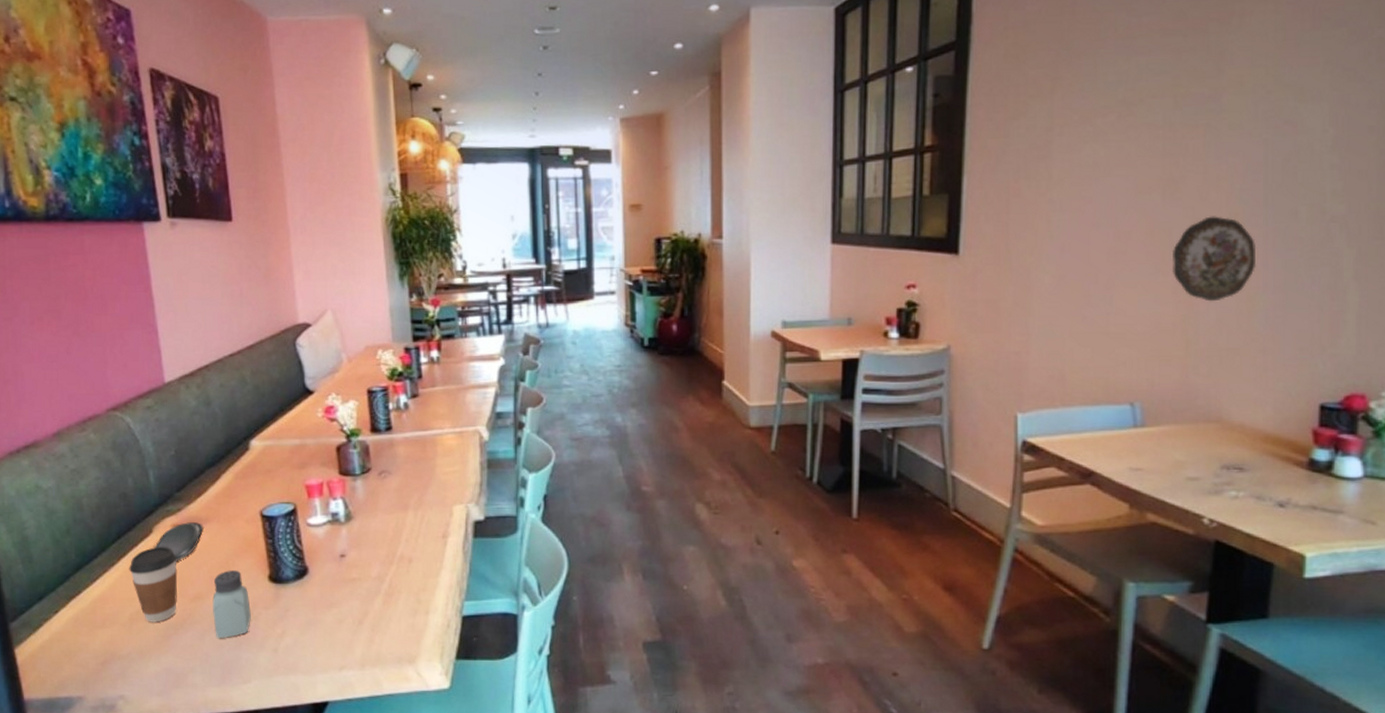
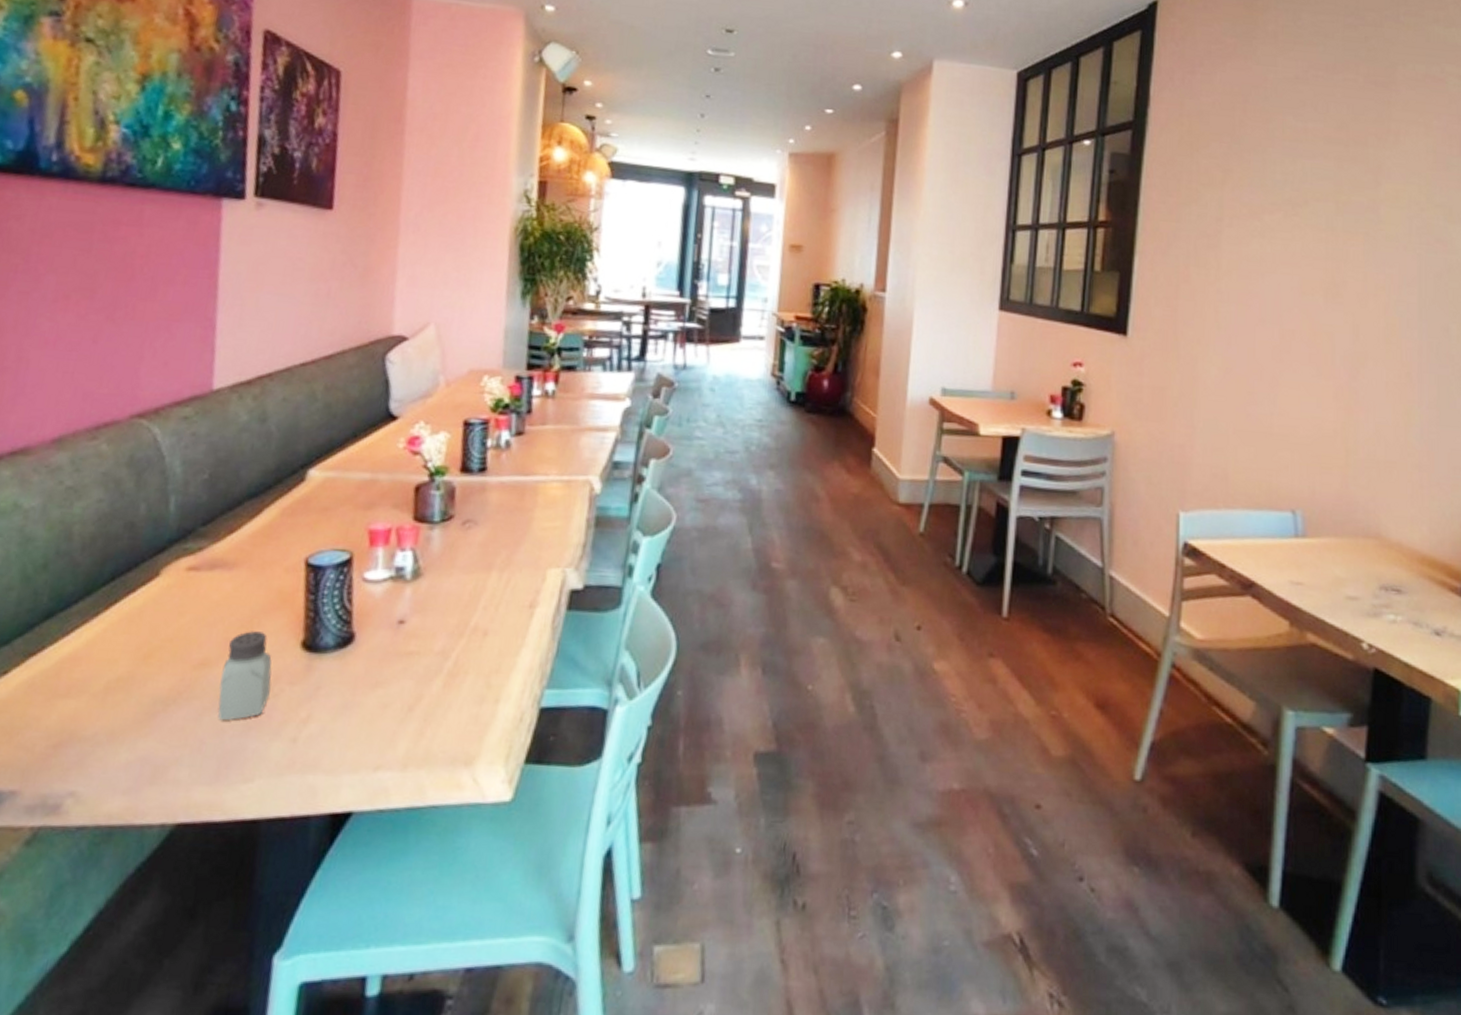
coffee cup: present [129,546,178,623] -> none [118,594,186,695]
oval tray: present [154,522,203,561] -> none [158,565,228,615]
decorative plate: present [1173,216,1257,302] -> none [1334,324,1412,412]

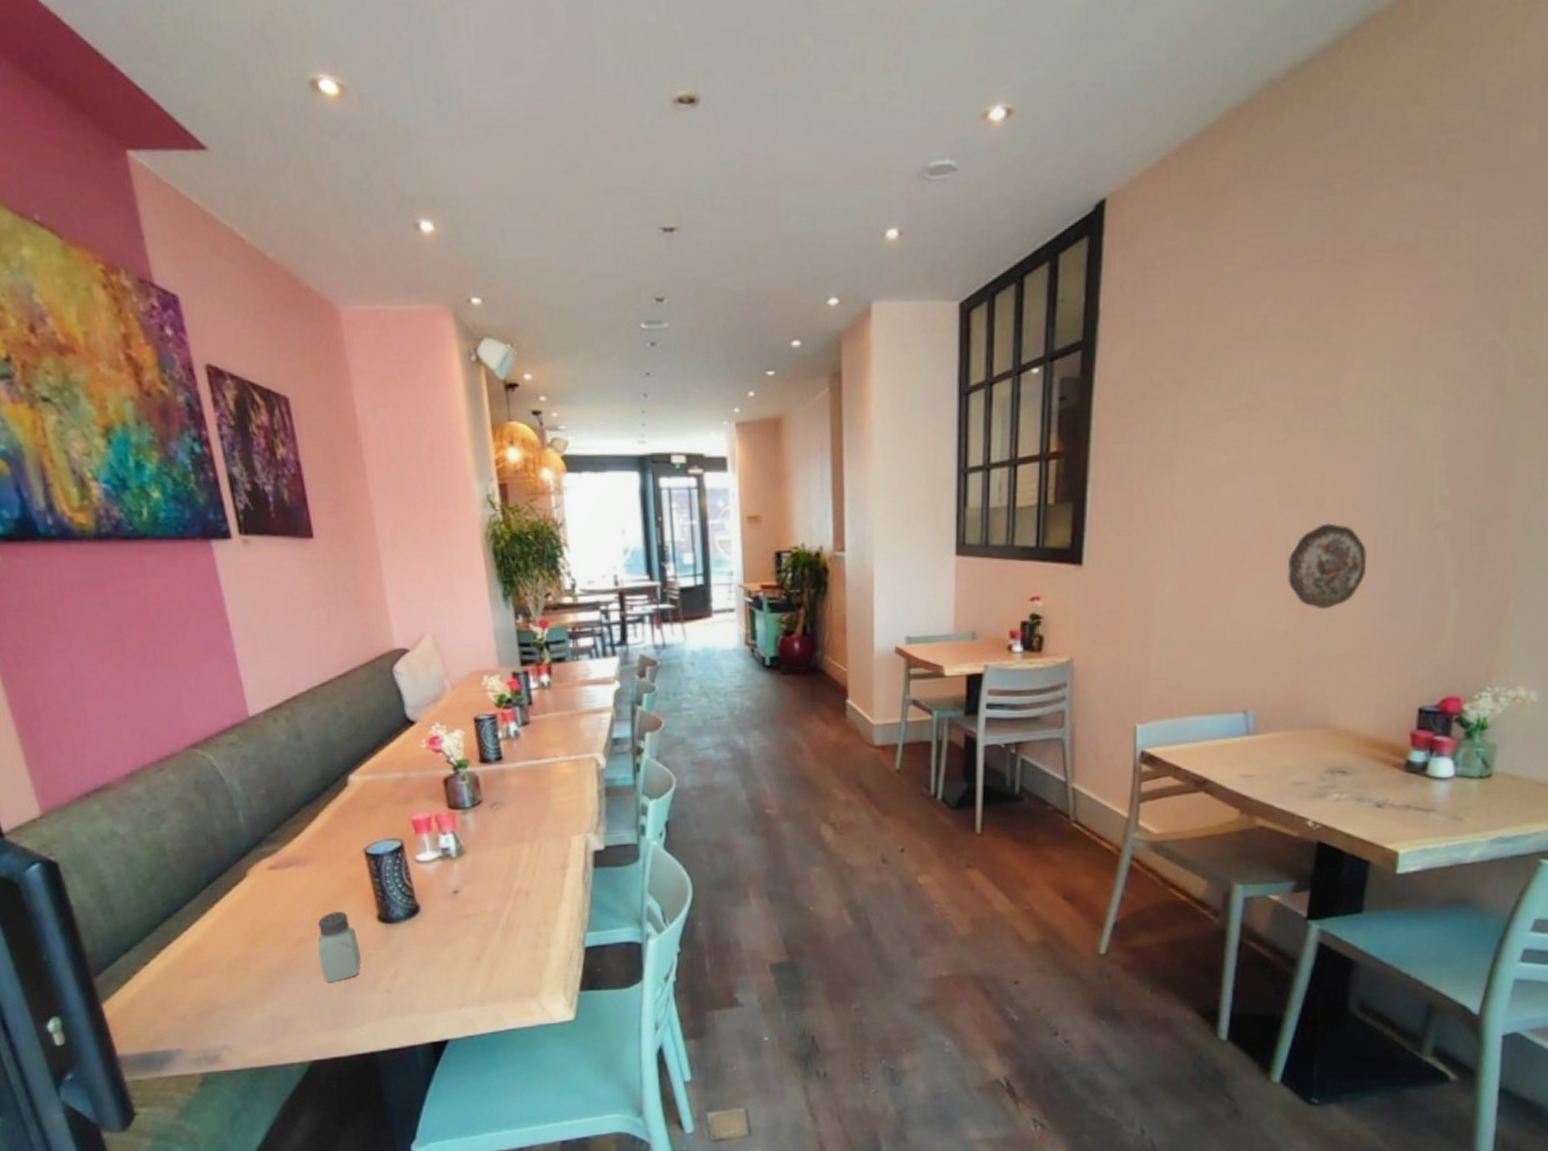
decorative plate: none [1334,324,1412,412] -> present [1288,523,1368,610]

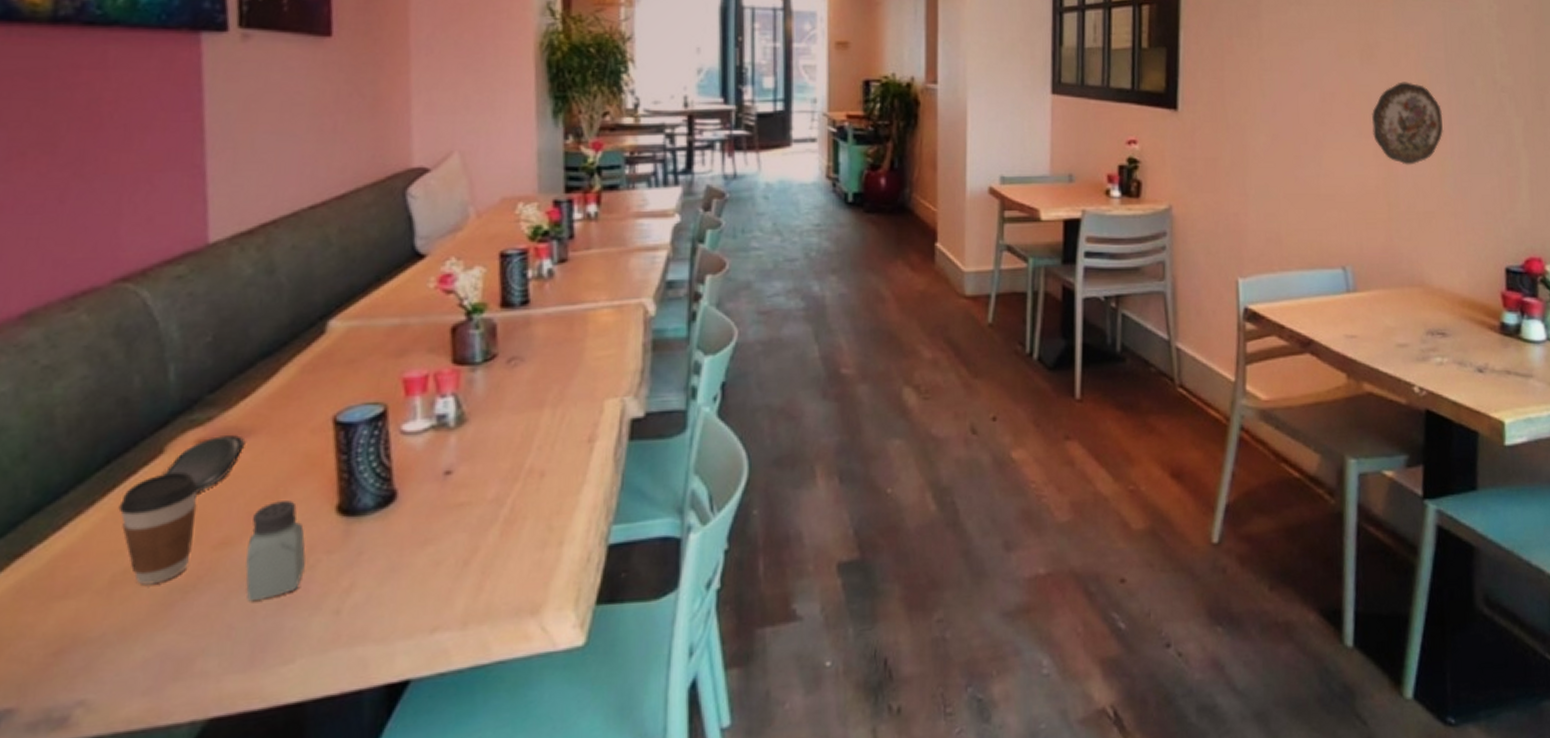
coffee cup: none [223,890,279,970] -> present [118,471,199,585]
oval tray: none [250,864,302,905] -> present [164,435,244,493]

